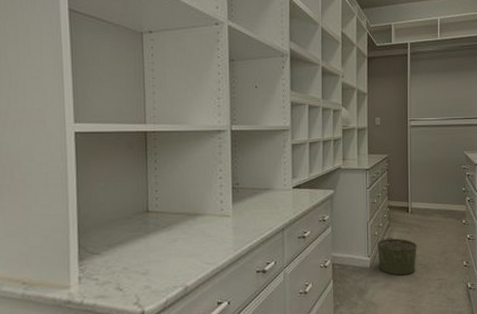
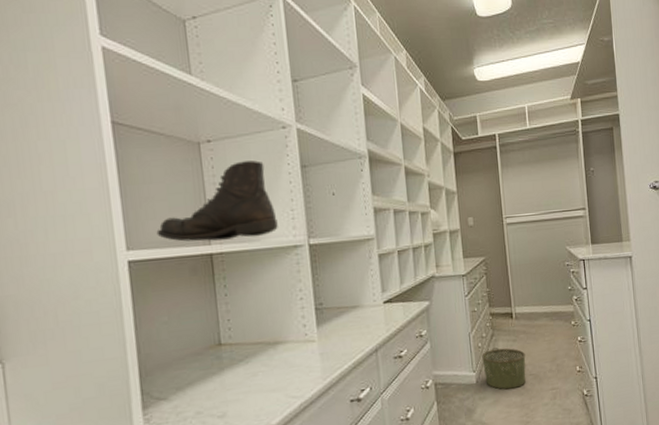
boot: none [100,52,205,120] -> present [156,160,278,242]

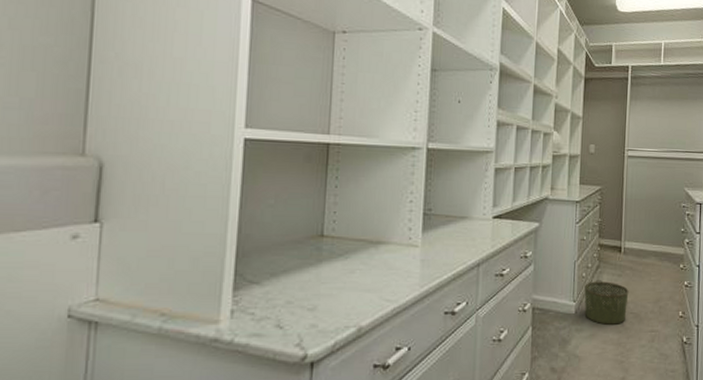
boot: present [156,160,278,242] -> none [277,56,400,133]

